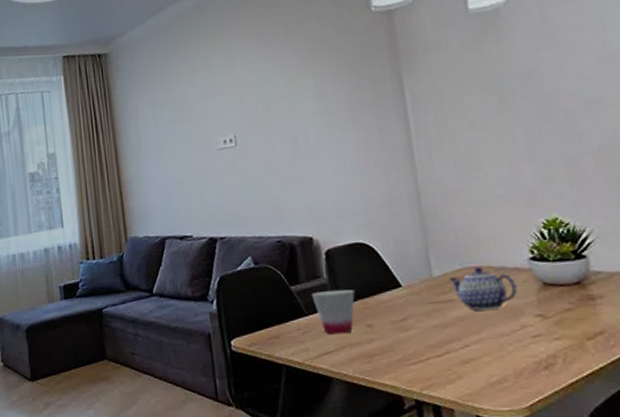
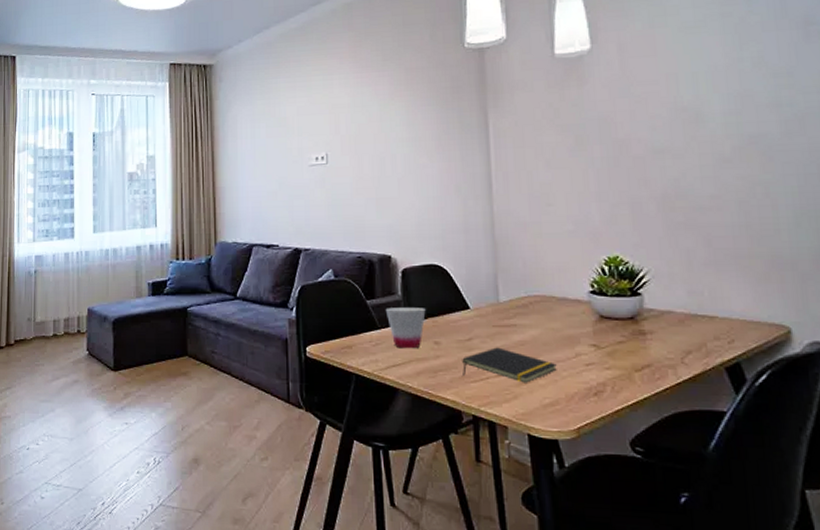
notepad: none [398,325,502,362] -> present [462,347,557,383]
teapot: present [449,267,518,310] -> none [514,296,576,336]

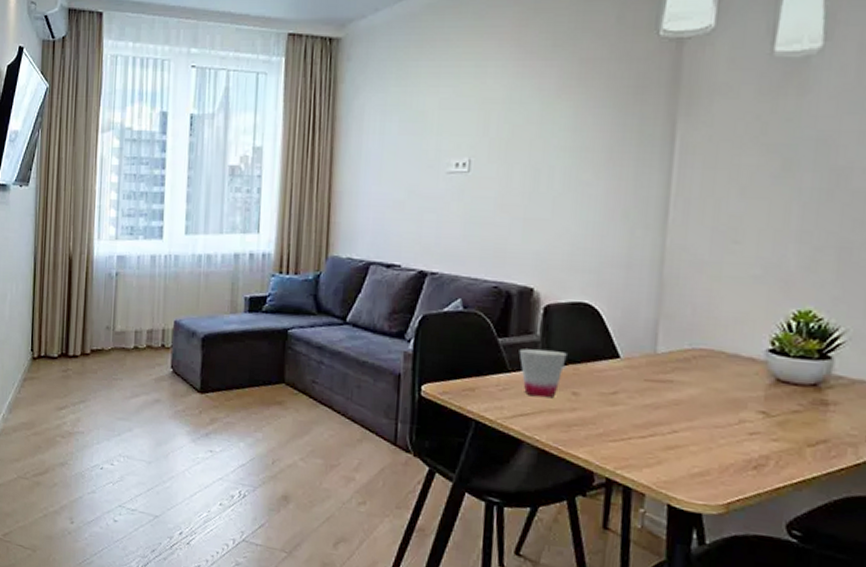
notepad: present [462,347,557,383] -> none [601,404,714,448]

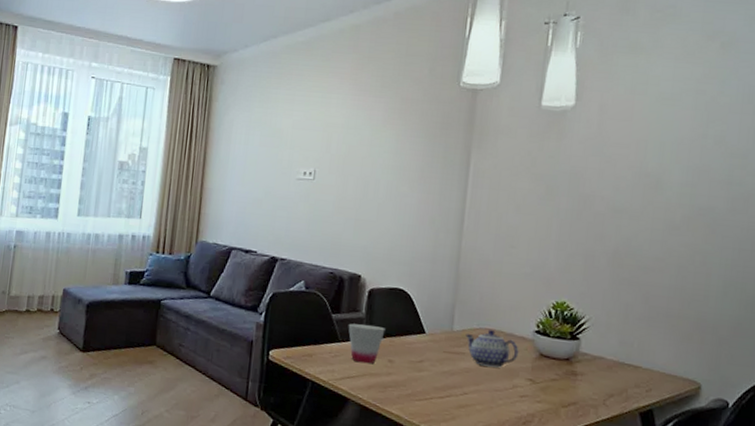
teapot: none [674,350,747,398] -> present [466,330,519,368]

